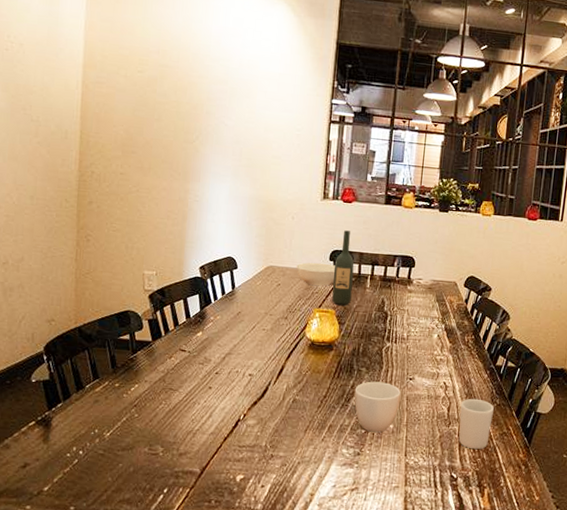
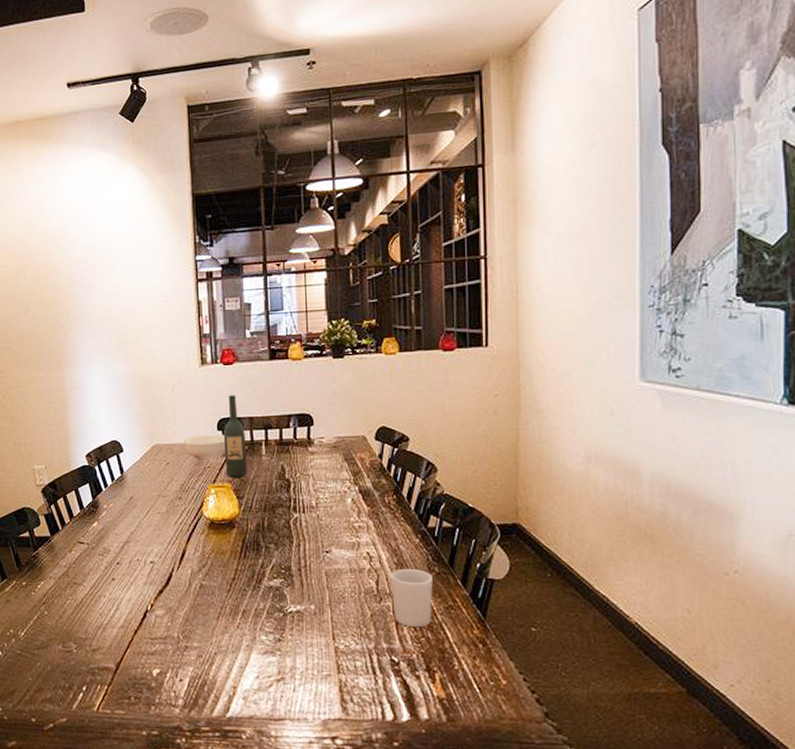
cup: present [354,381,401,433] -> none [265,558,318,615]

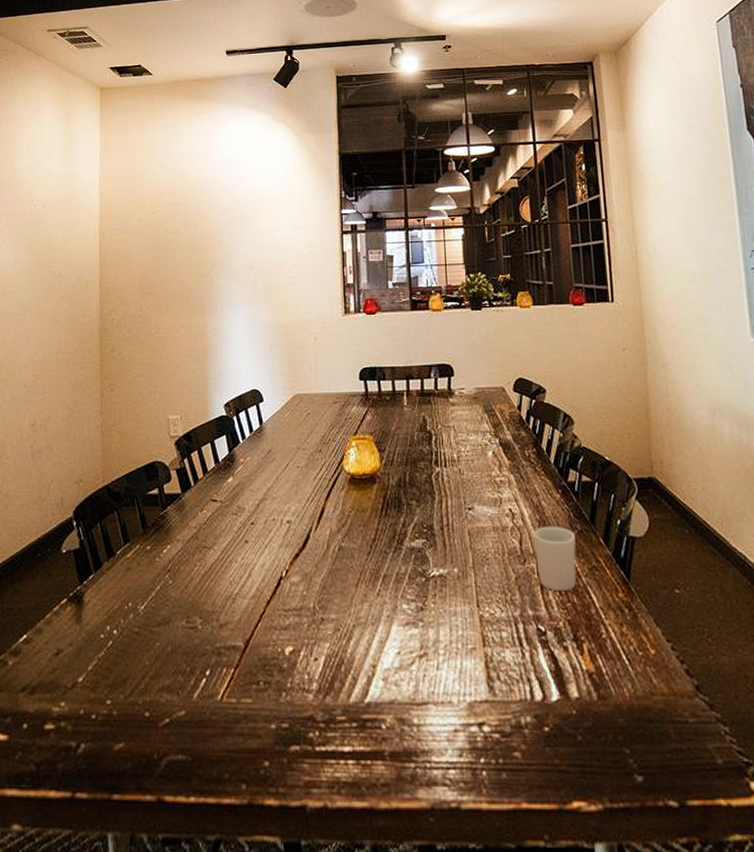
bowl: present [183,434,225,460] -> none [325,384,367,411]
wine bottle: present [223,395,247,478] -> none [365,344,389,429]

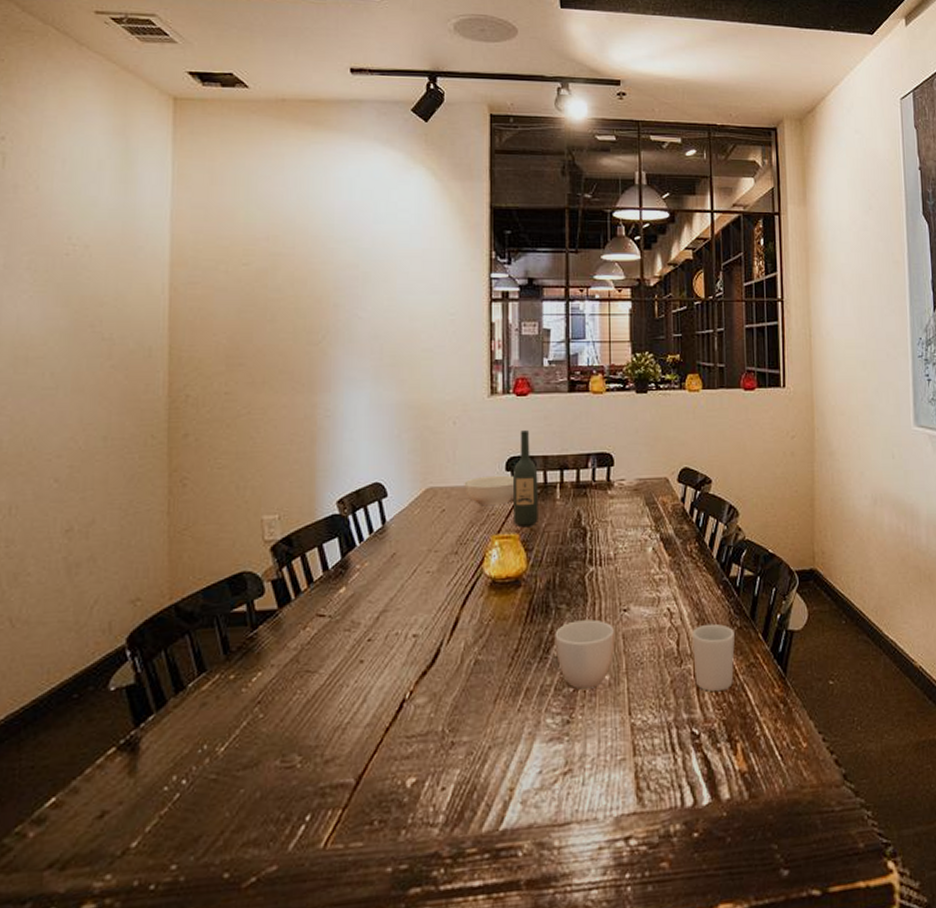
bowl: none [325,384,367,411] -> present [464,475,514,506]
wine bottle: none [365,344,389,429] -> present [512,430,538,526]
cup: none [407,516,461,580] -> present [555,619,614,690]

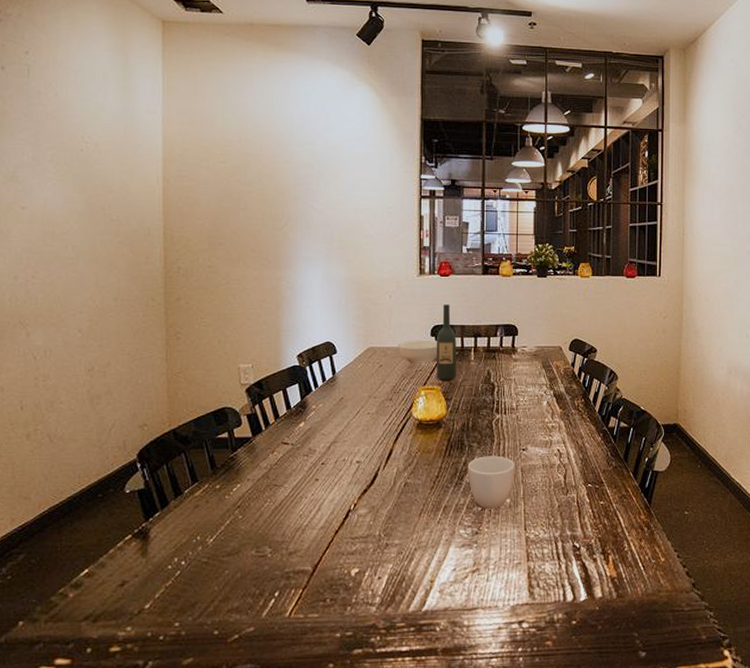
mug: present [692,623,735,692] -> none [577,463,610,516]

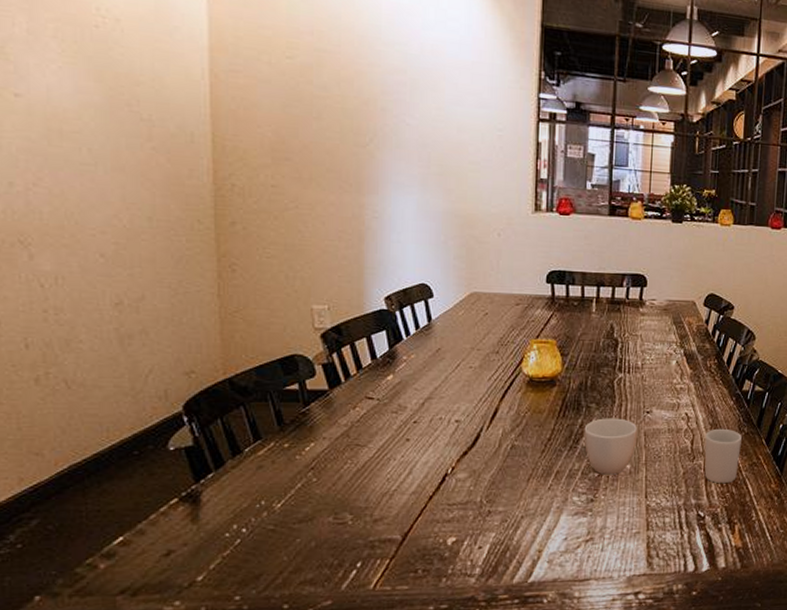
bowl: present [397,339,437,364] -> none [506,286,553,314]
wine bottle: present [436,304,457,381] -> none [551,247,576,334]
mug: none [577,463,610,516] -> present [704,428,742,484]

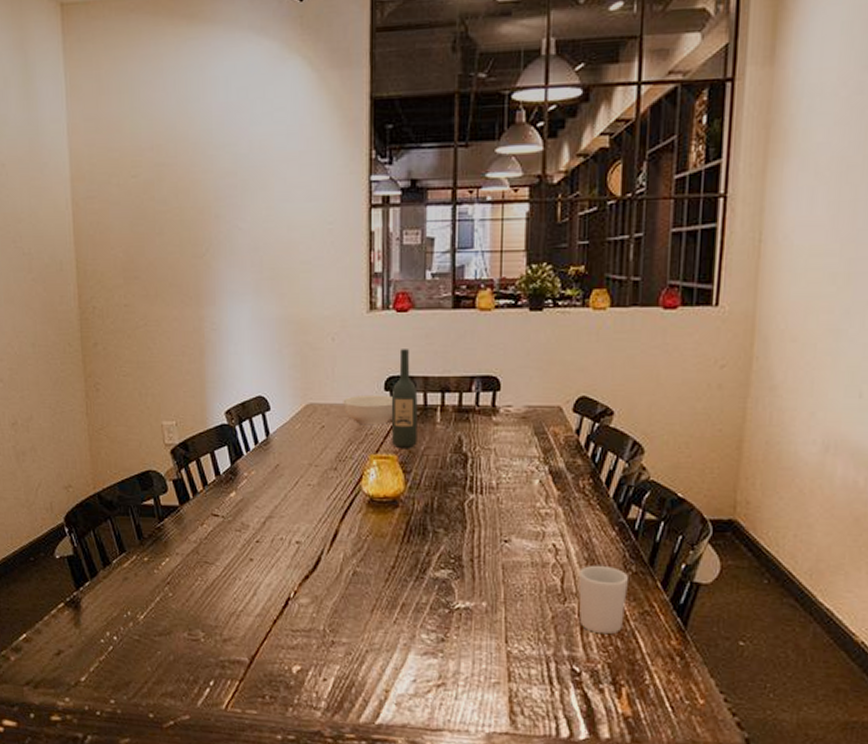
bowl: none [506,286,553,314] -> present [343,394,392,426]
wine bottle: none [551,247,576,334] -> present [391,349,418,448]
cup: present [584,418,637,475] -> none [431,546,493,613]

